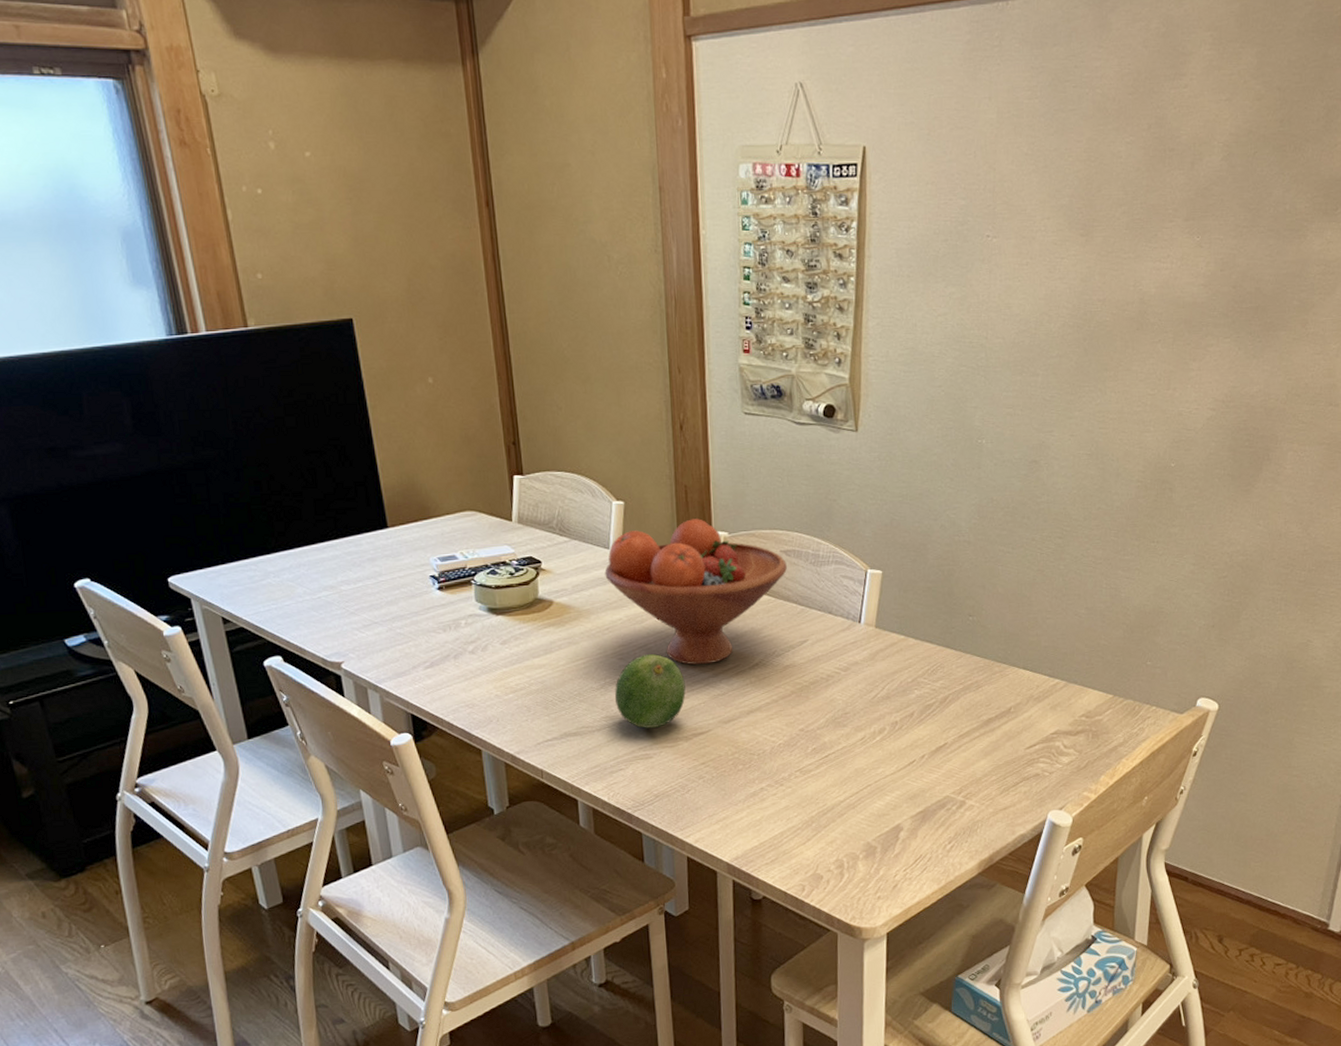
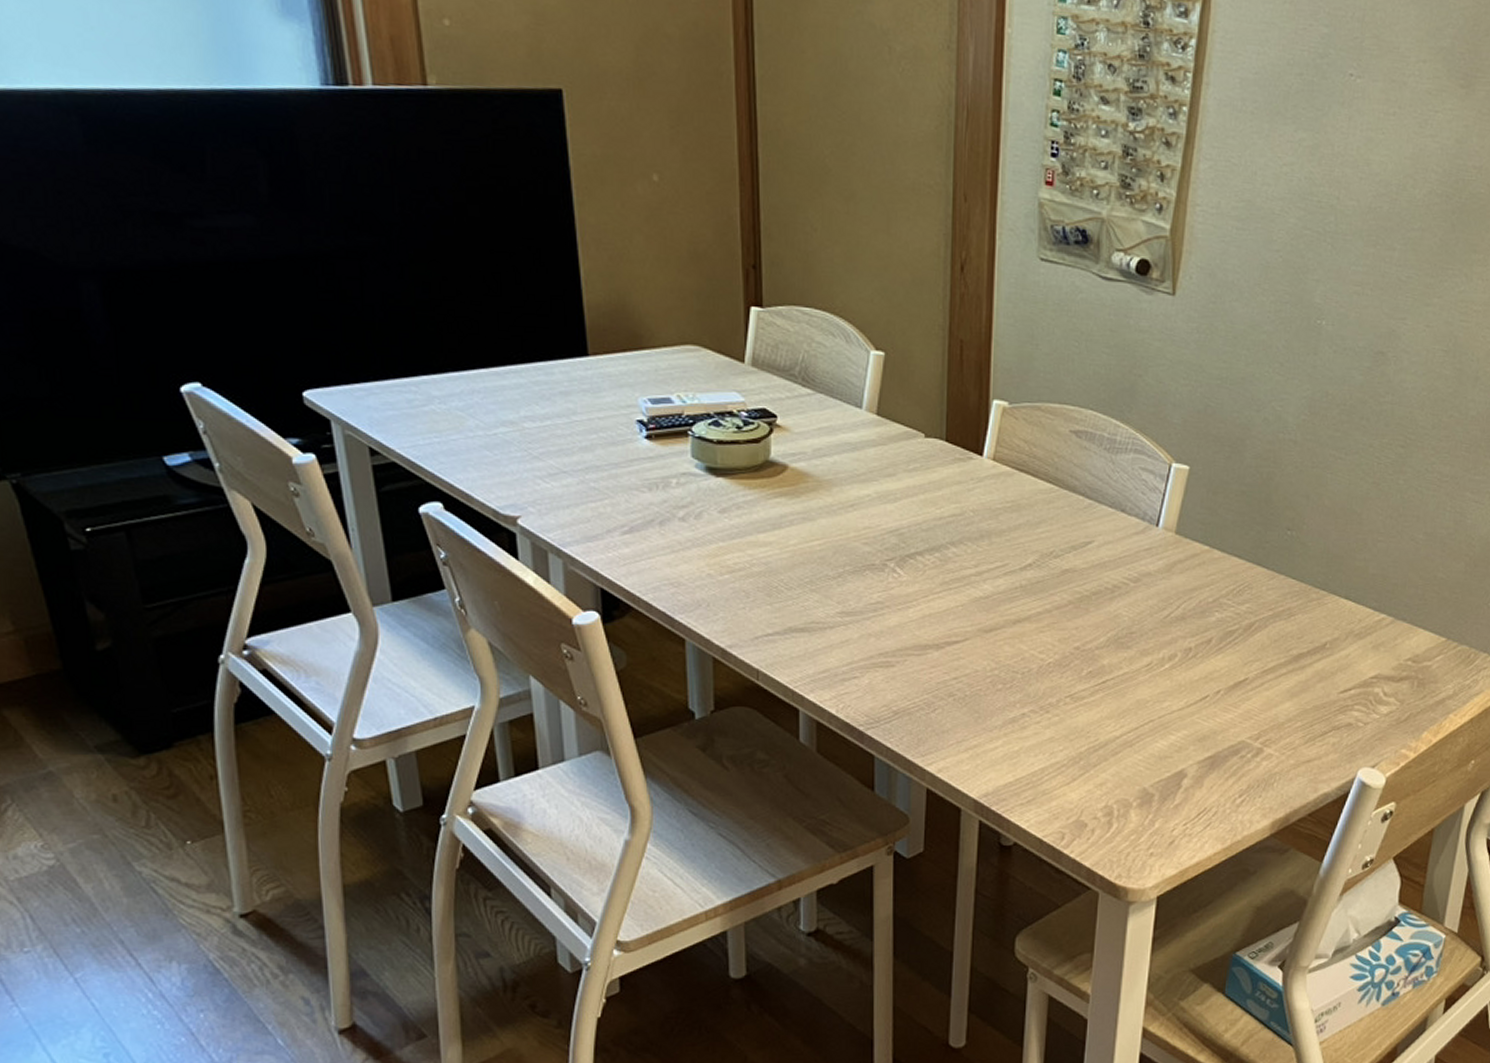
fruit bowl: present [605,519,787,665] -> none [854,381,1076,560]
fruit: present [614,654,686,728] -> none [854,541,941,631]

